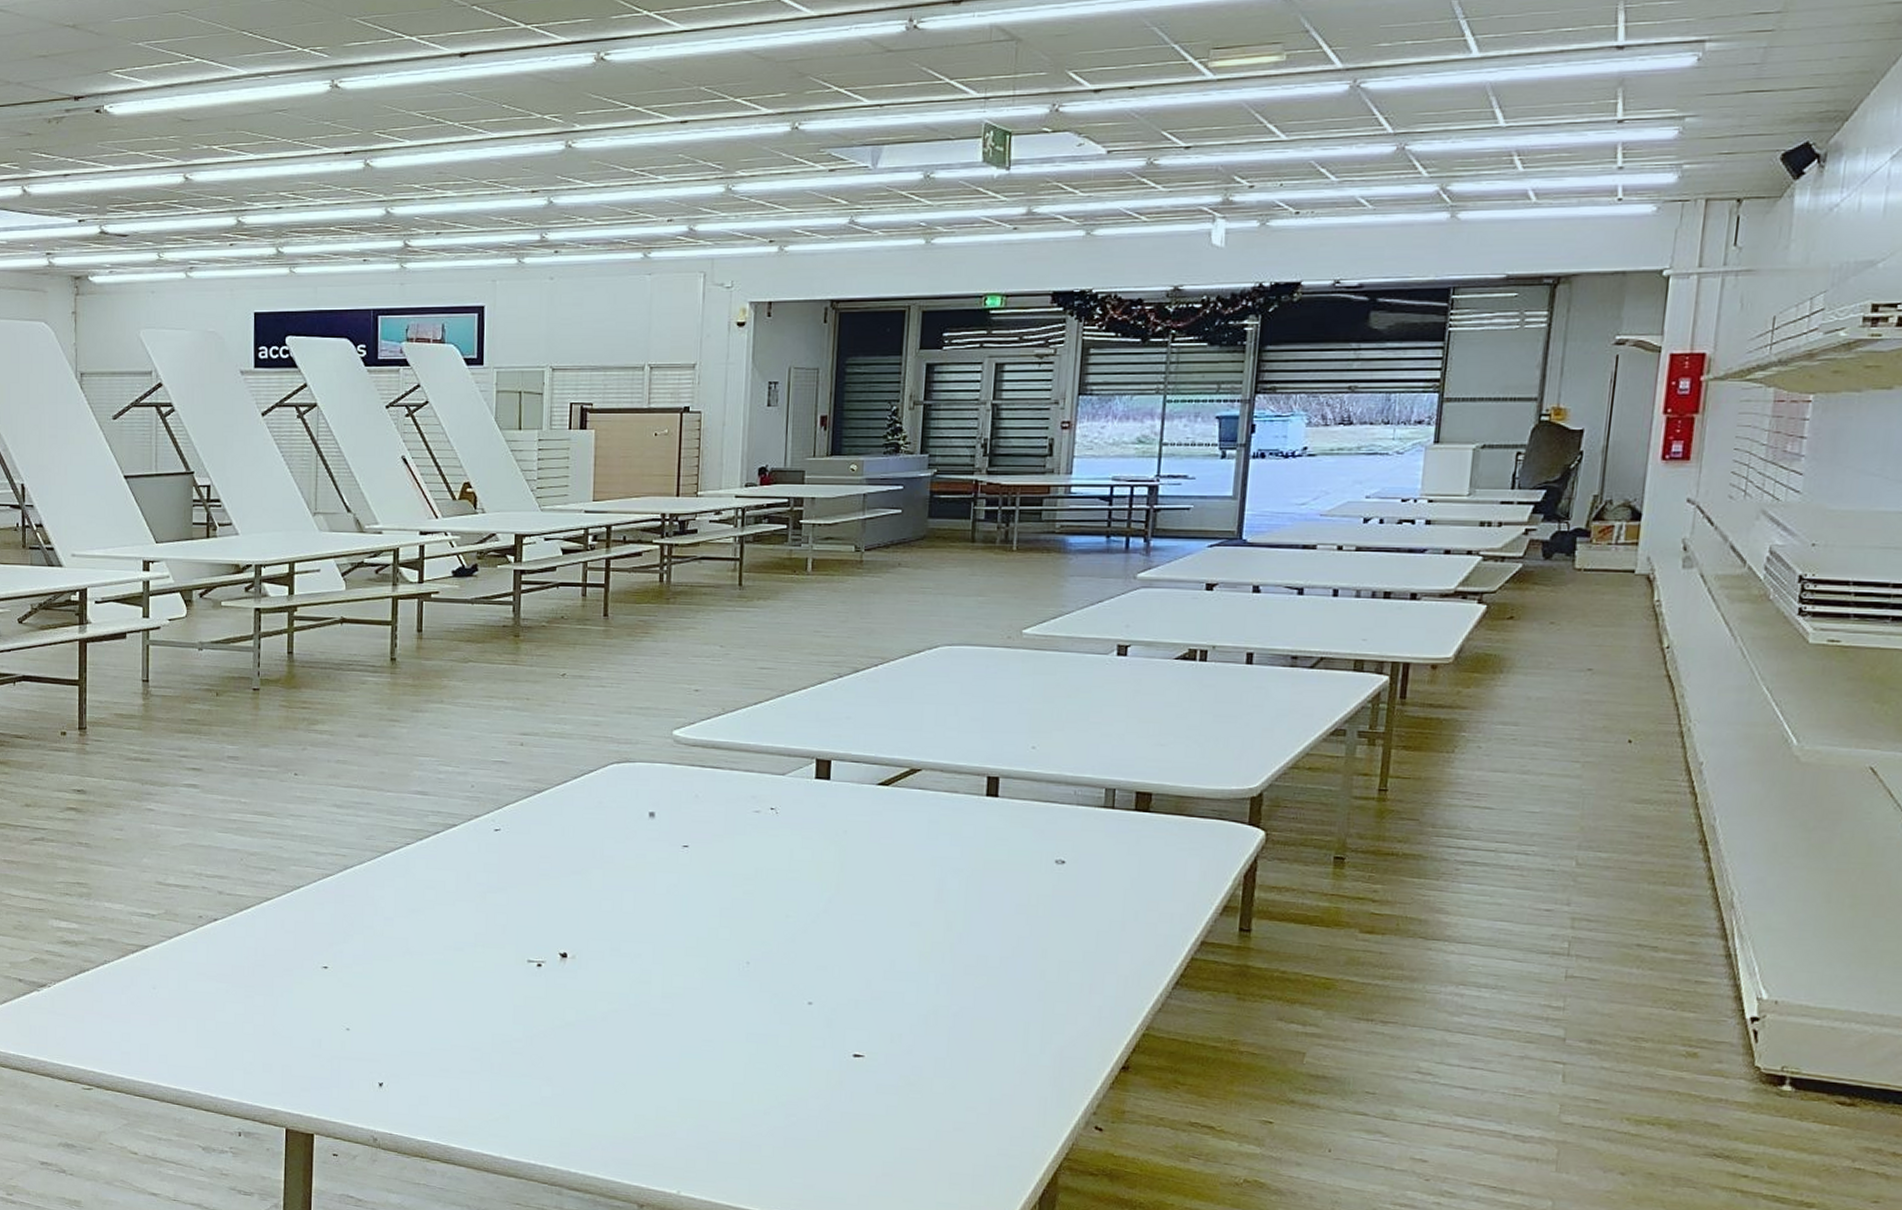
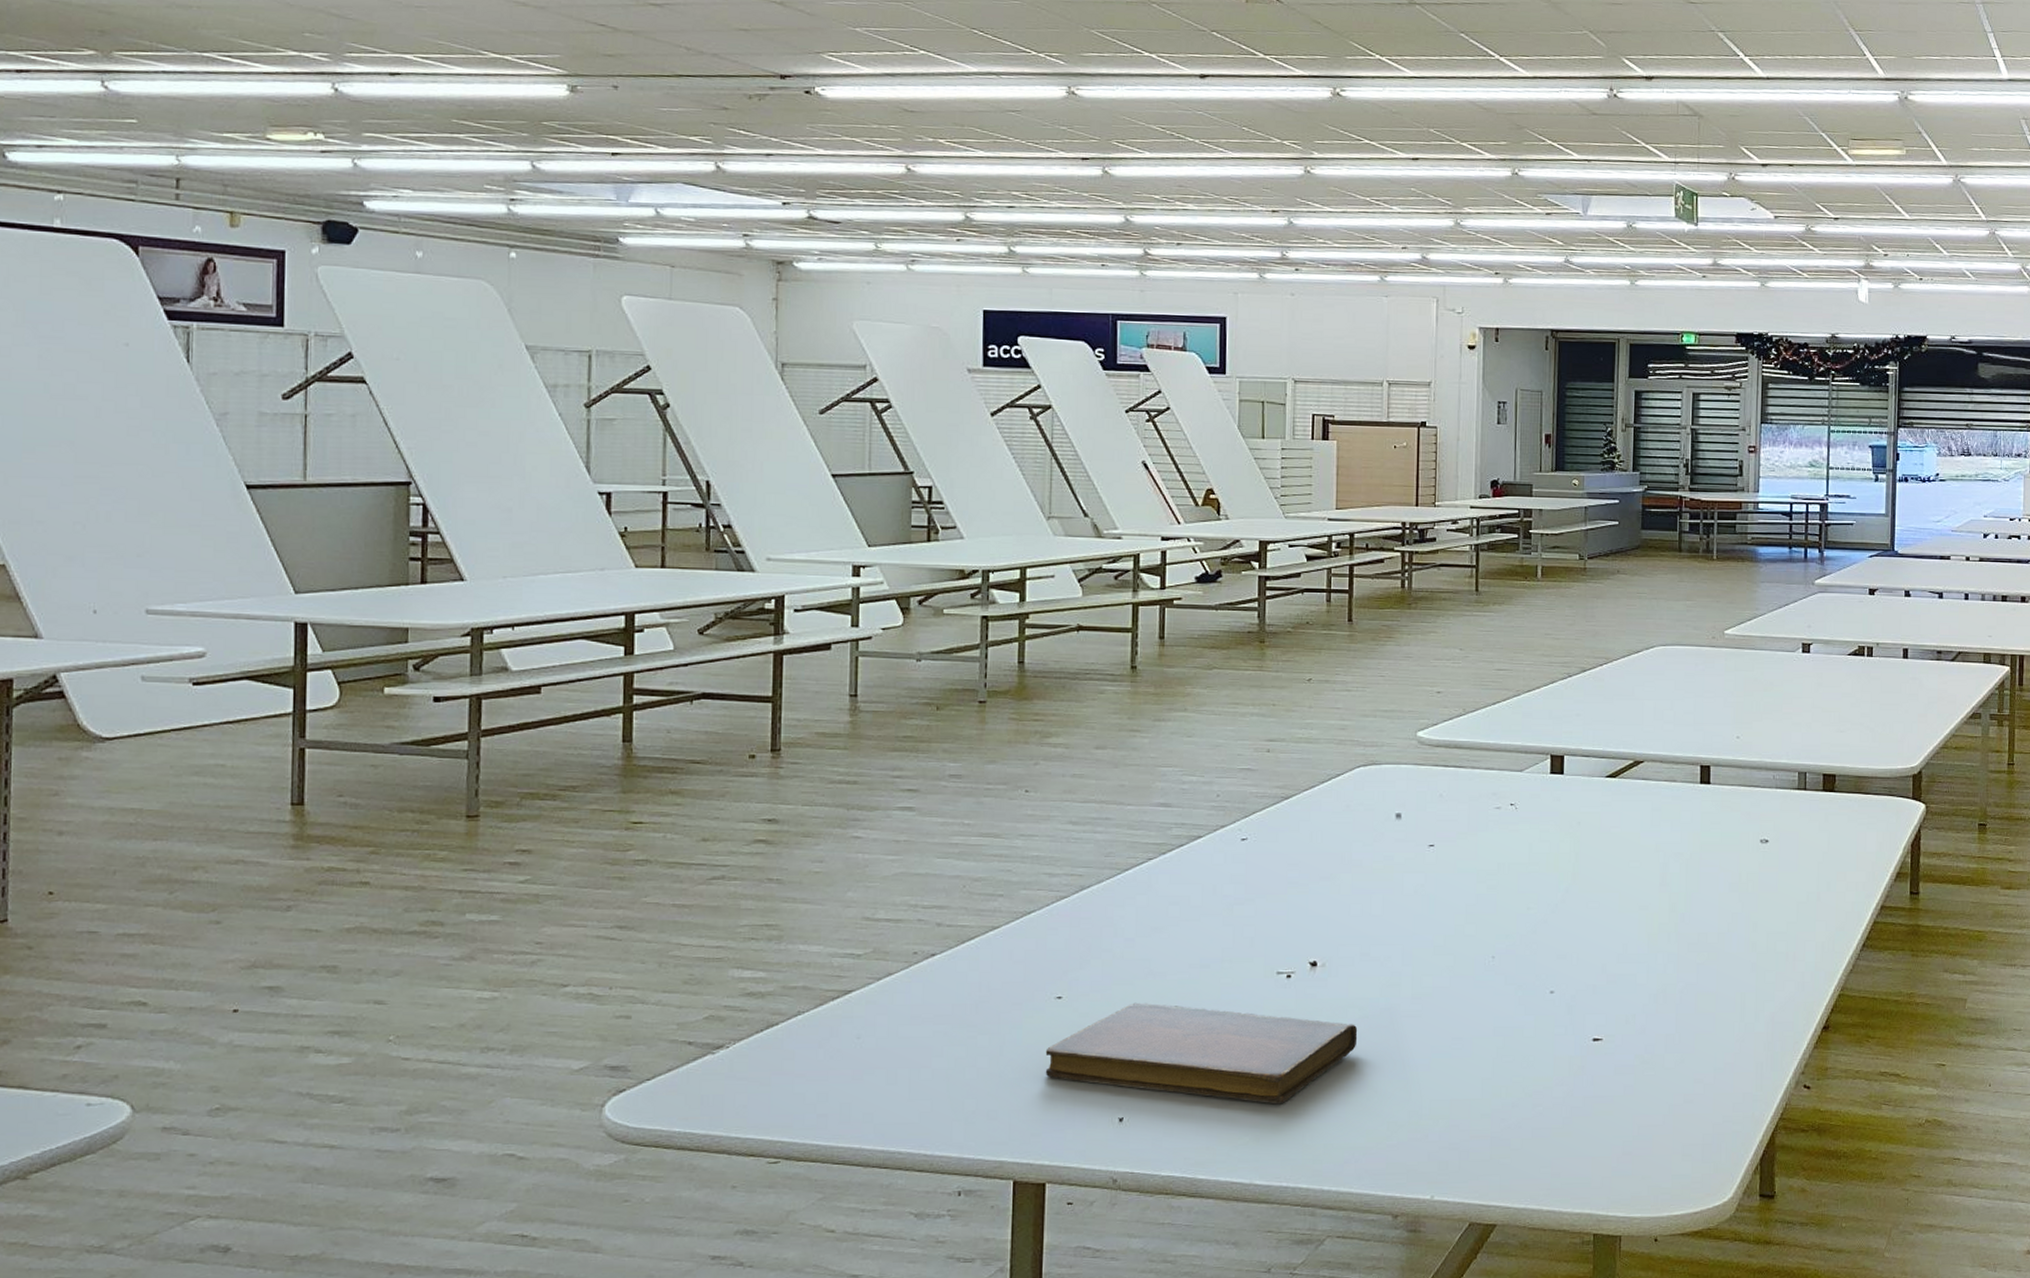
notebook: none [313,977,607,1086] -> present [1045,1002,1358,1104]

